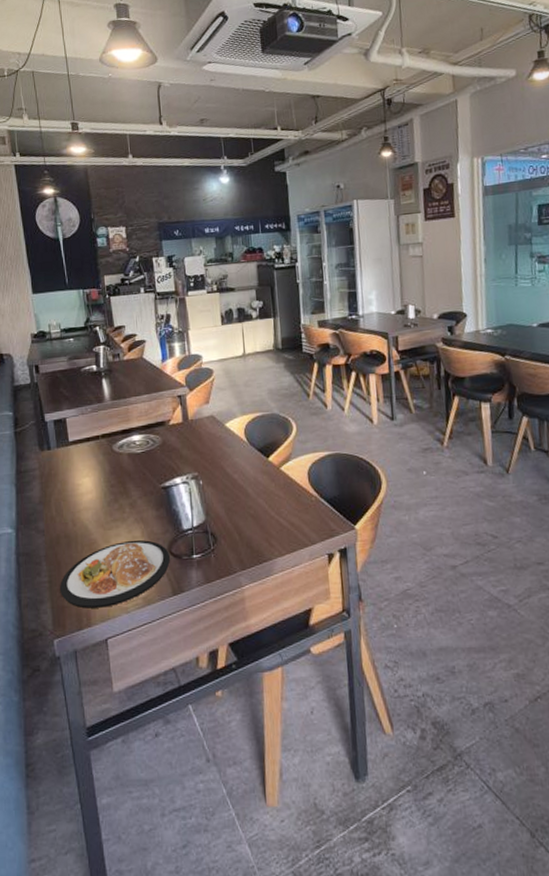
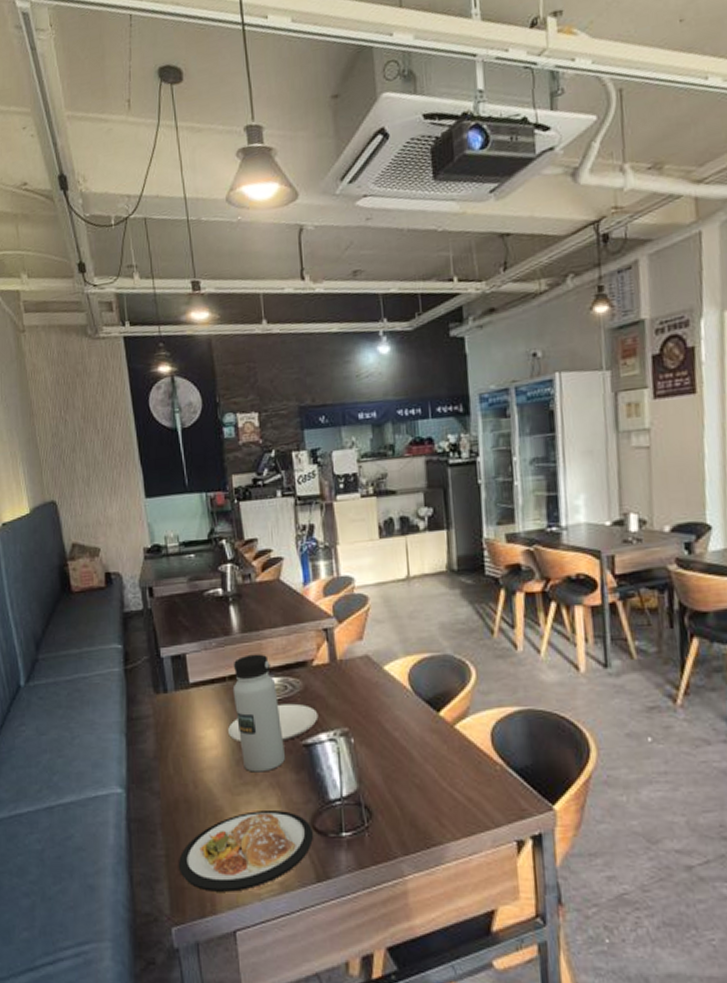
plate: none [101,455,174,488] -> present [228,703,319,743]
water bottle: none [104,416,148,511] -> present [232,654,286,773]

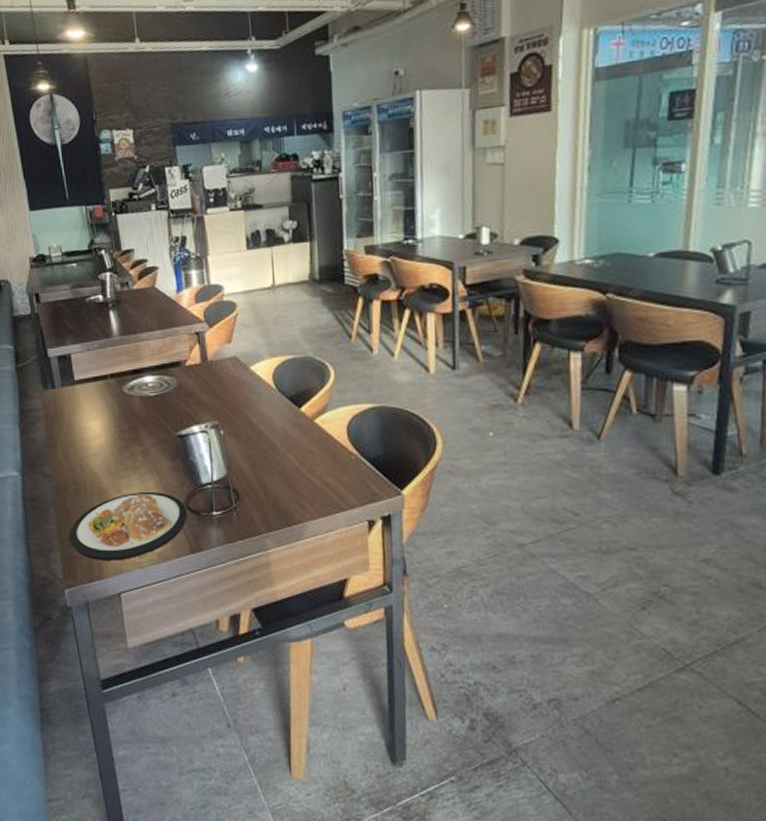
plate: present [228,703,319,743] -> none [110,399,192,434]
water bottle: present [232,654,286,773] -> none [113,354,163,459]

